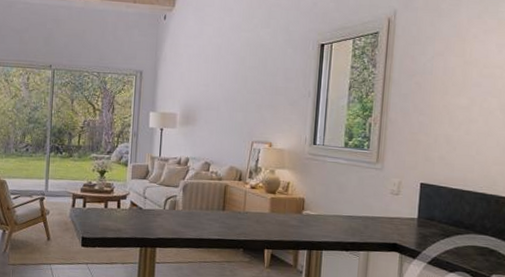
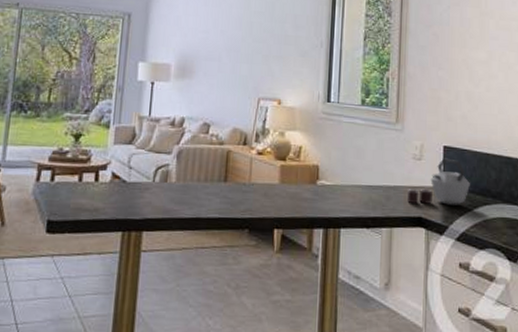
kettle: none [384,193,444,234] -> present [407,158,470,205]

